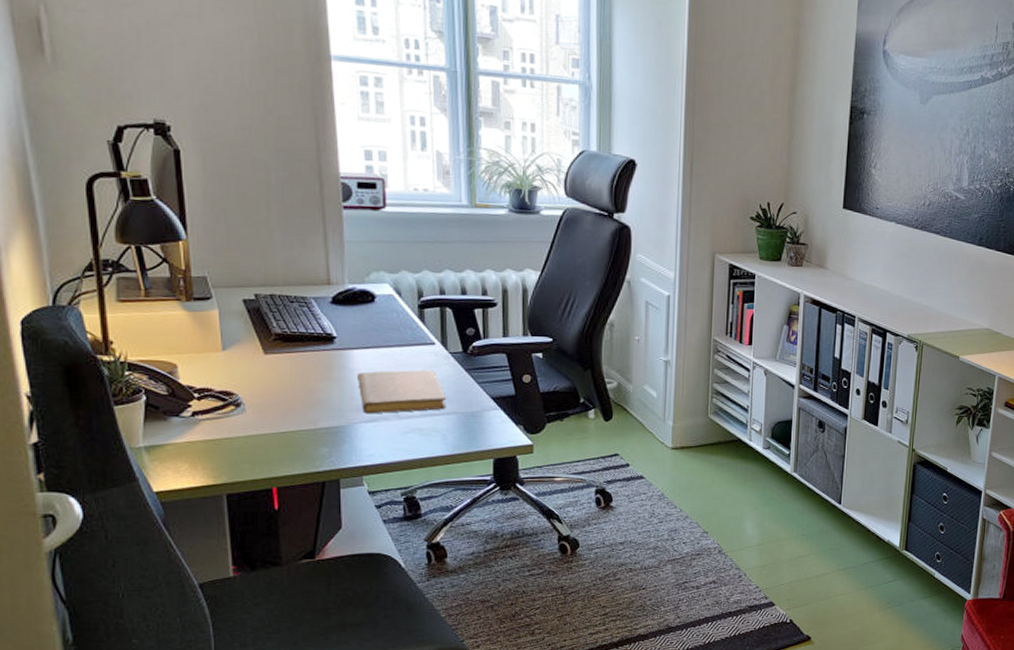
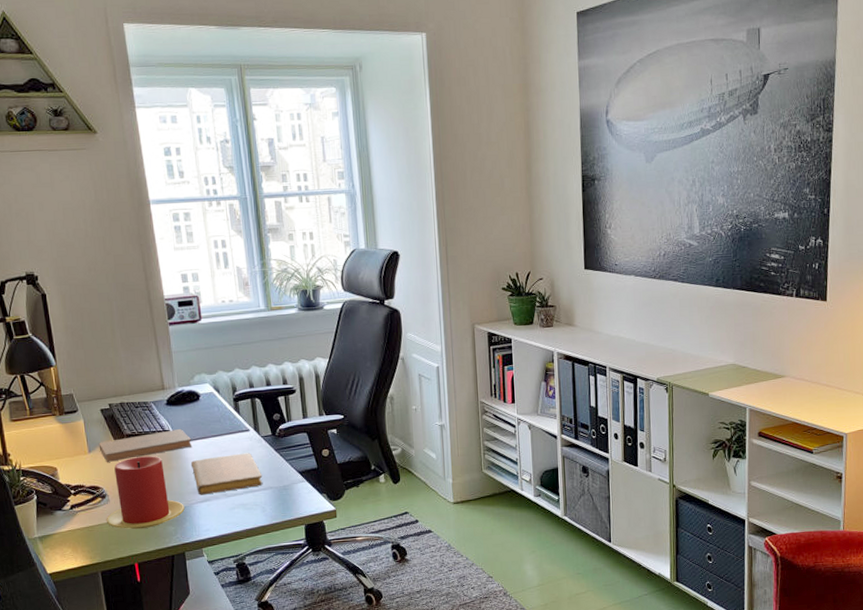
book: none [237,333,361,364] -> present [98,428,193,462]
candle: none [239,361,344,448] -> present [106,456,185,530]

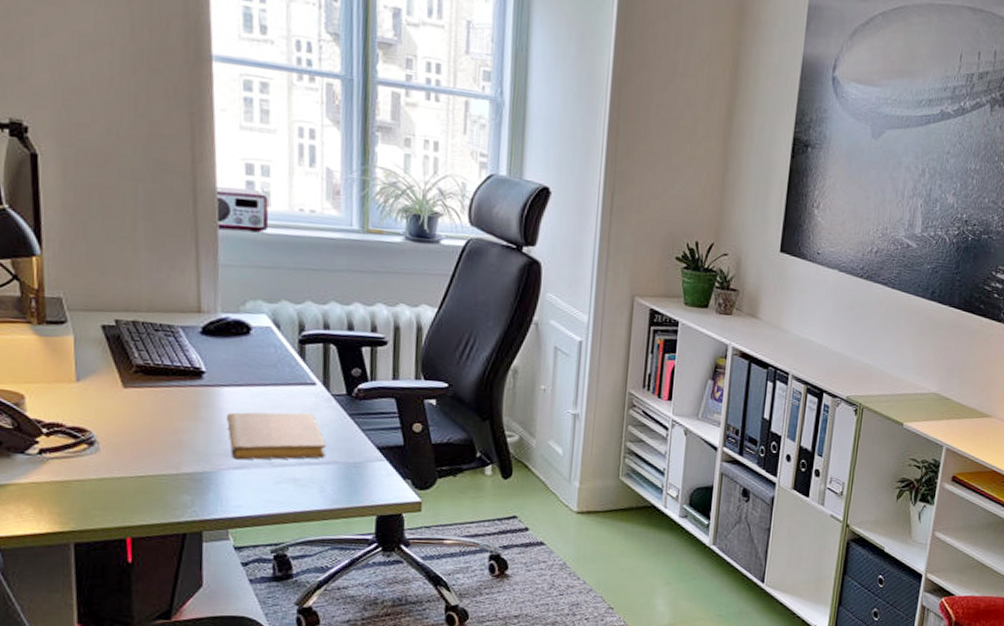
book: present [98,428,193,462] -> none [92,367,232,398]
candle: present [106,456,185,530] -> none [91,396,210,494]

